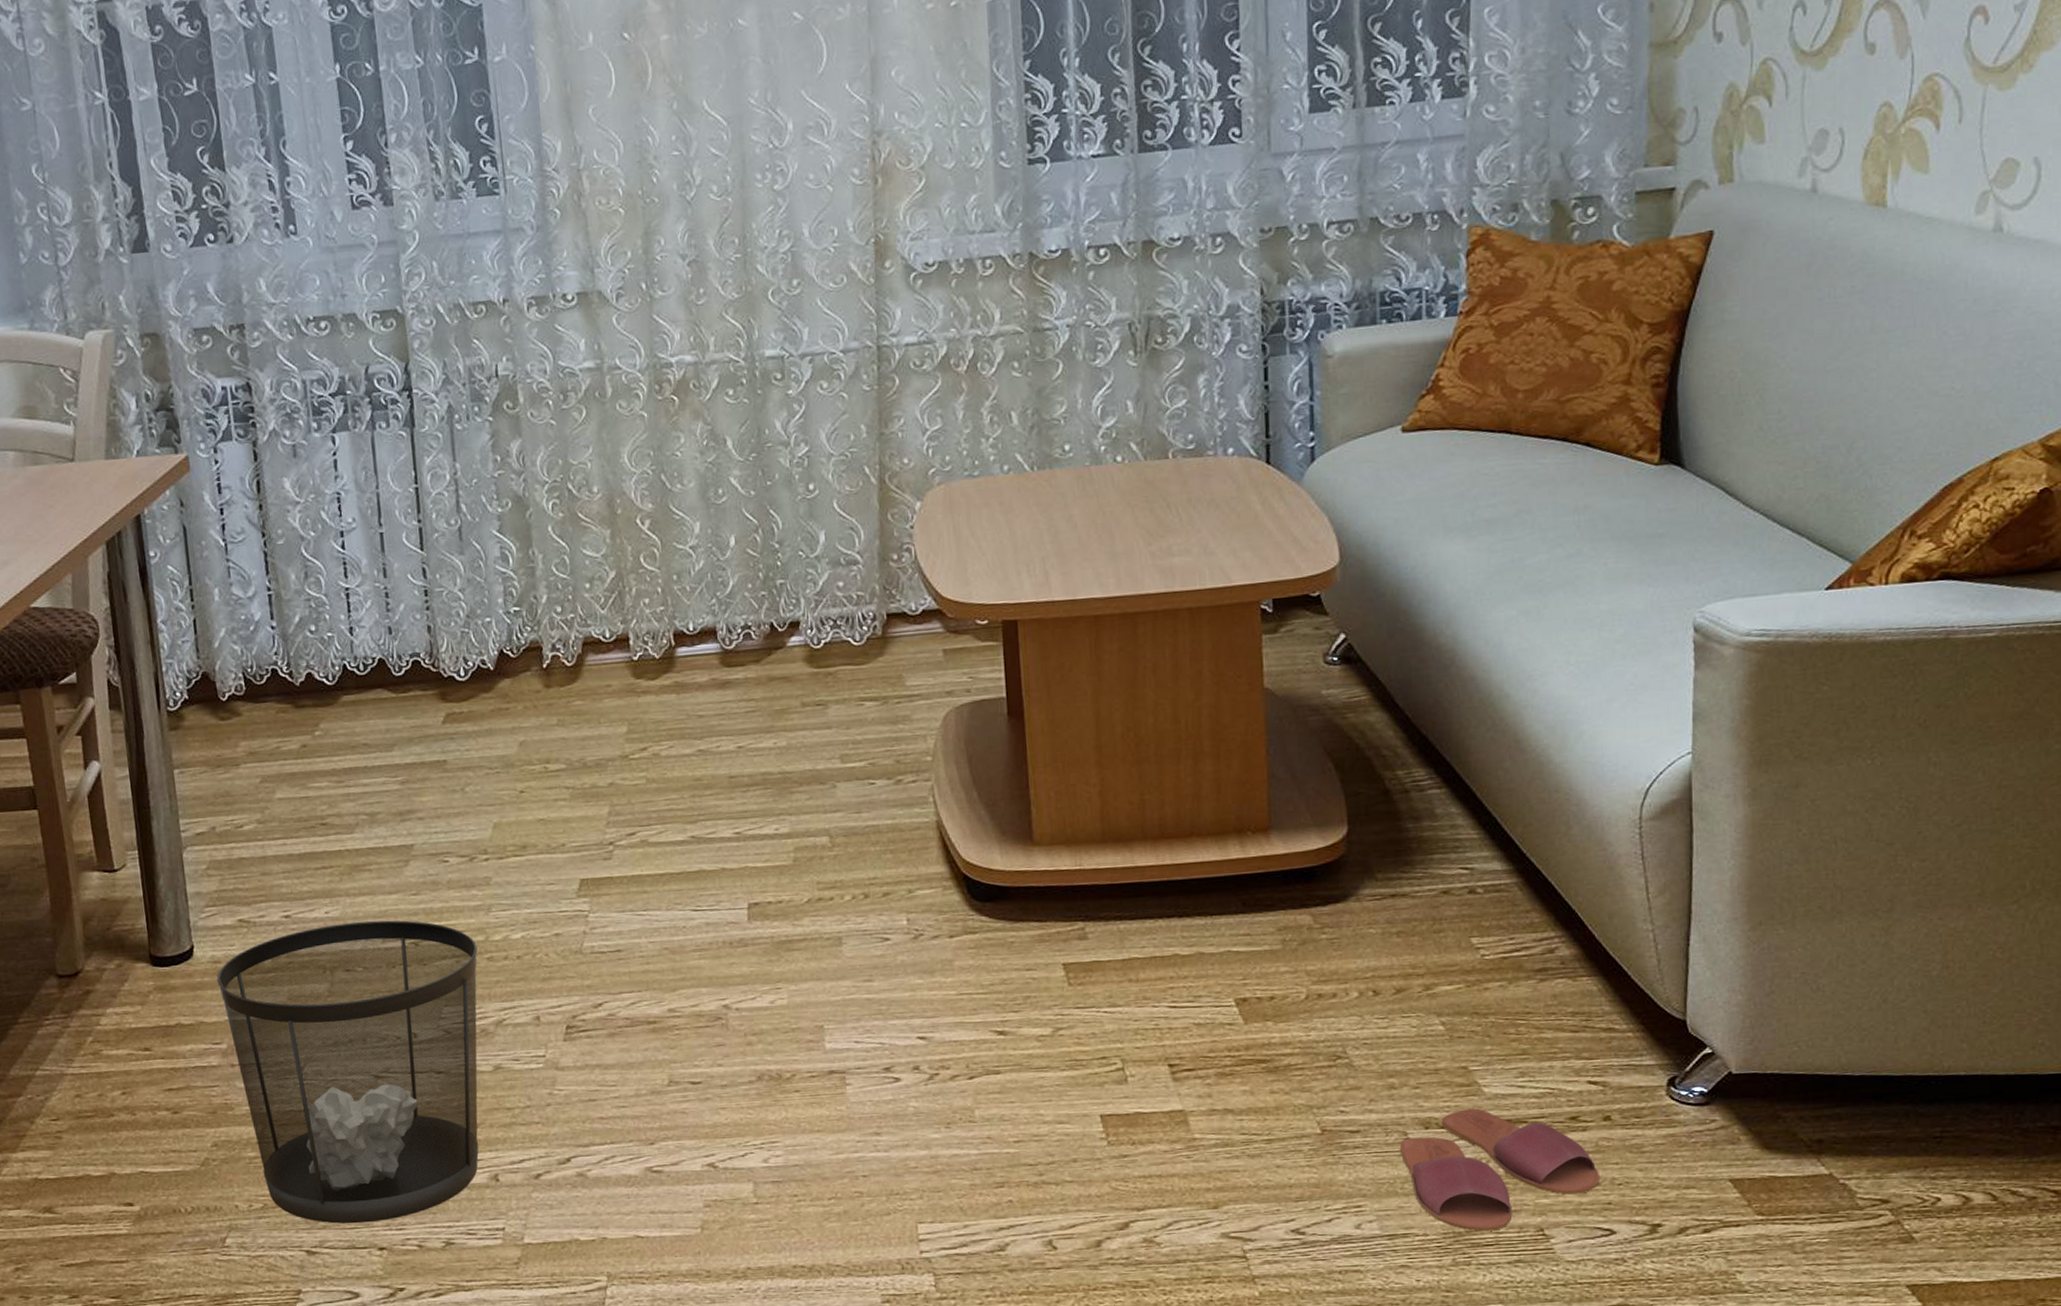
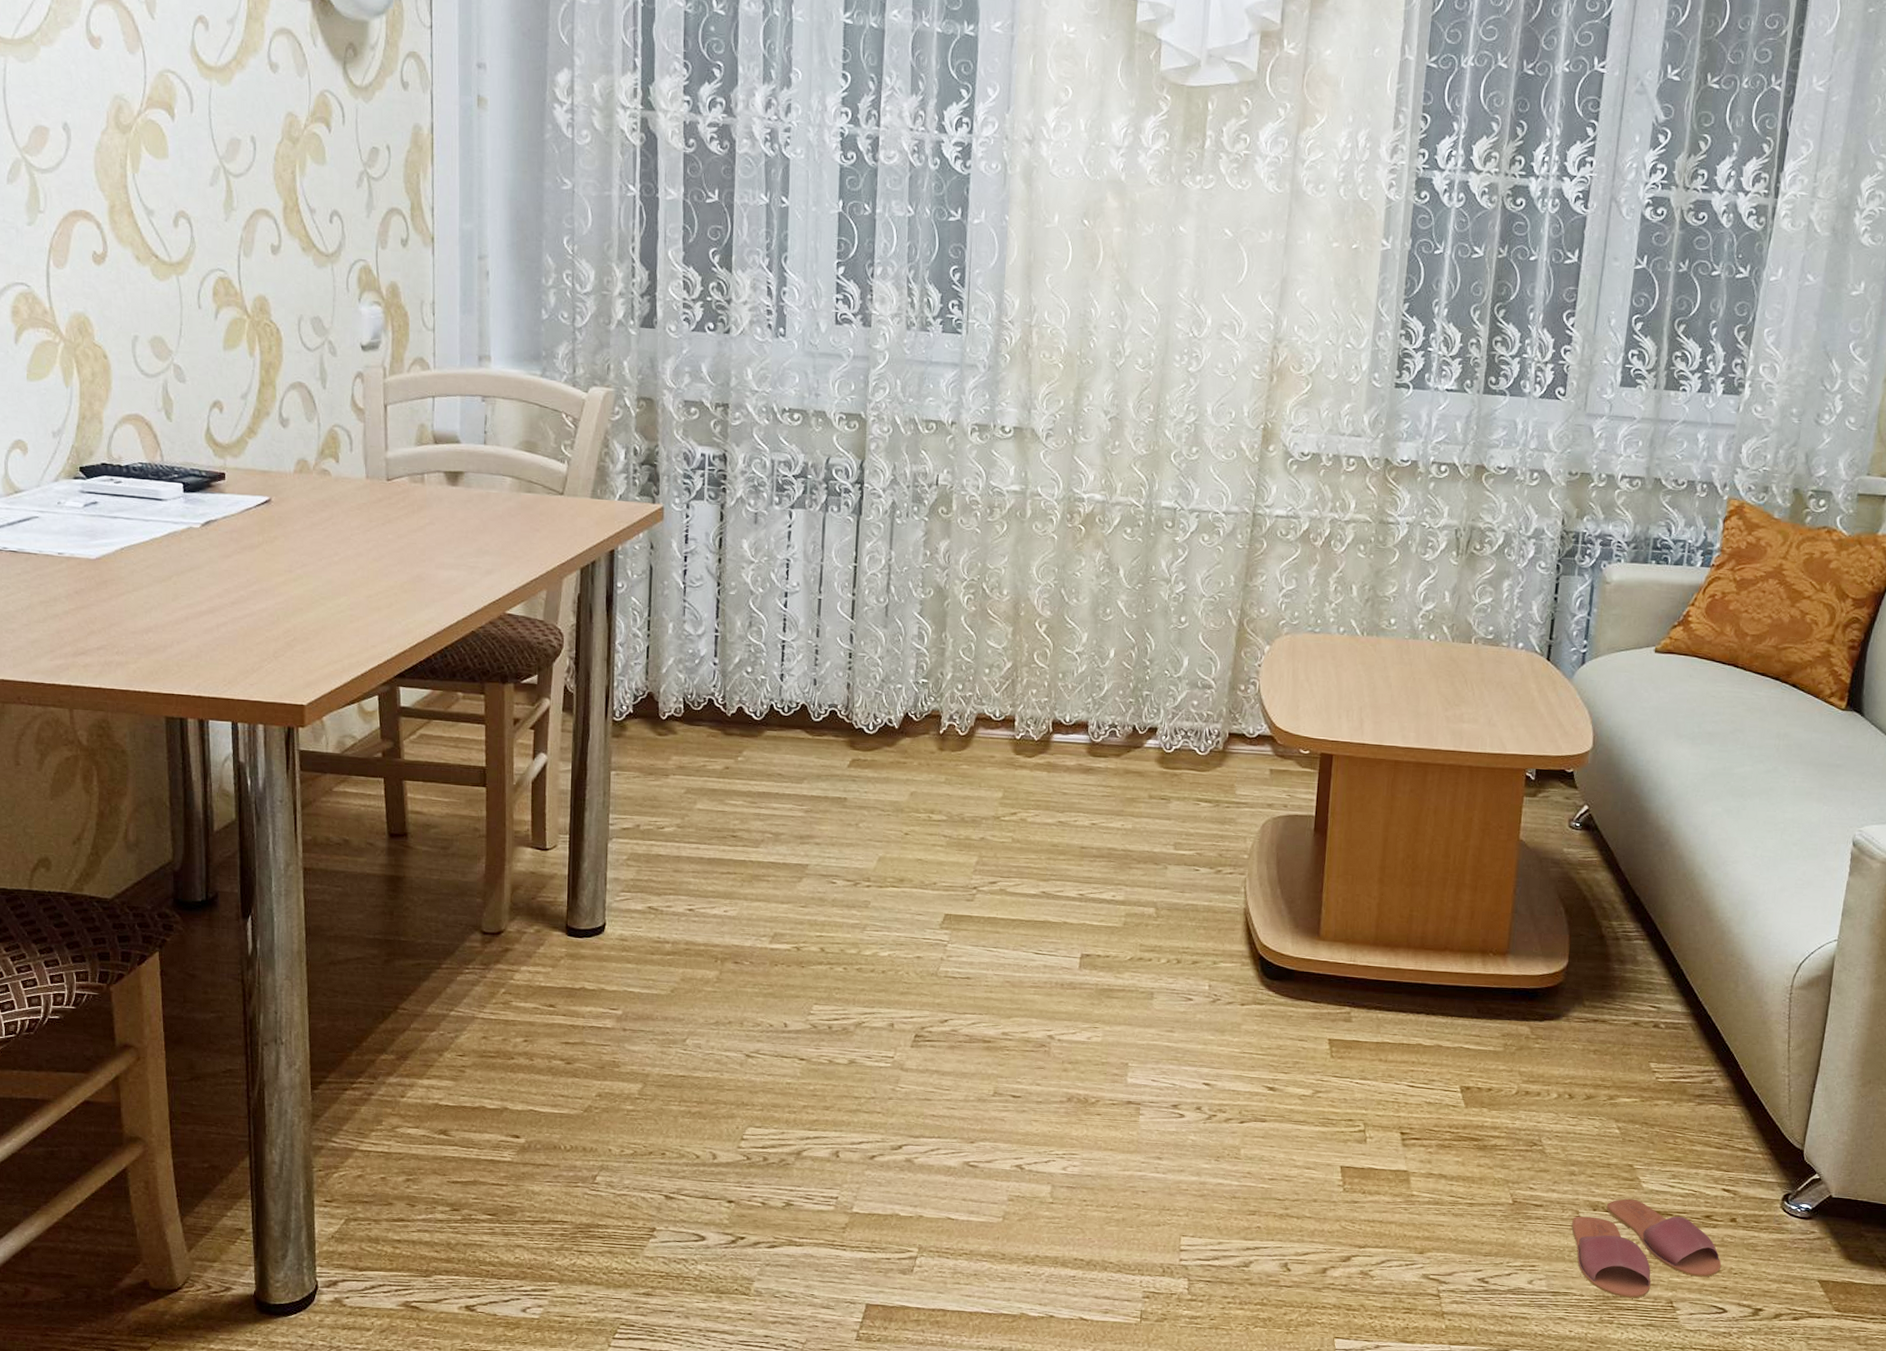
waste bin: present [216,920,479,1224] -> none [622,922,850,1179]

